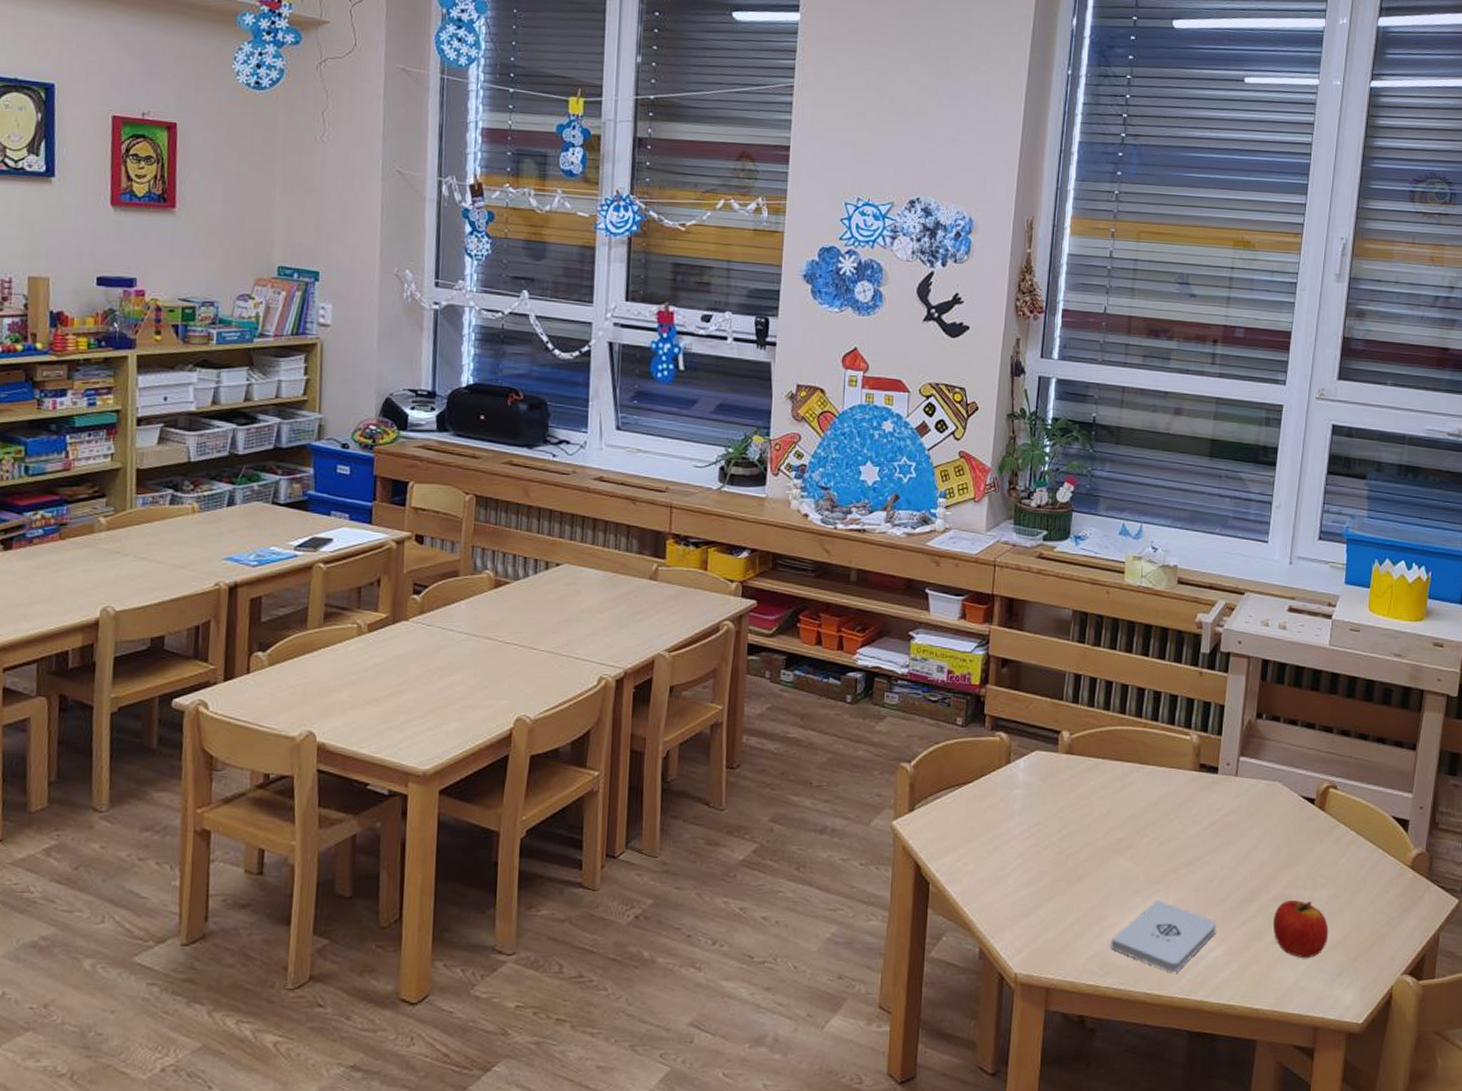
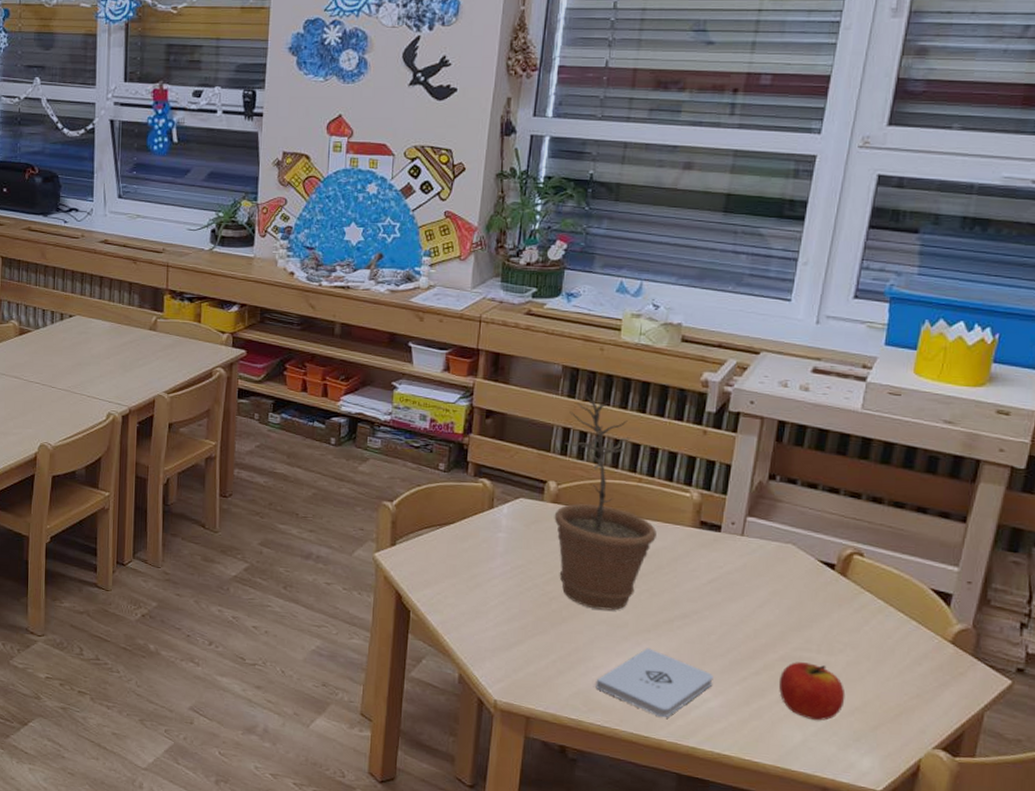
plant pot: none [1068,635,1162,864] -> present [554,390,657,611]

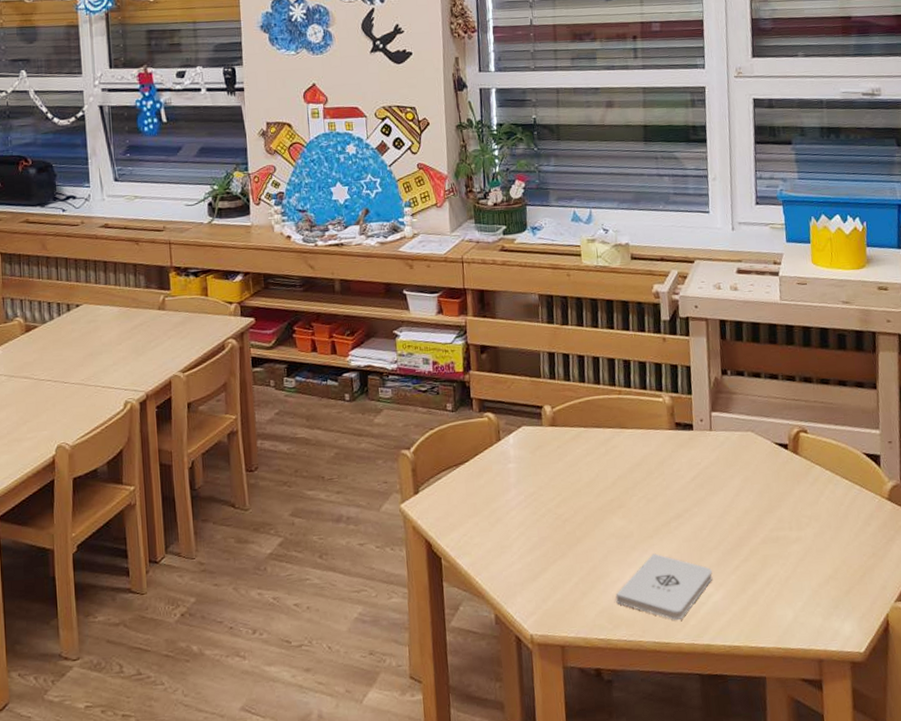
plant pot: present [554,390,657,611] -> none [551,315,642,524]
apple: present [778,662,846,721] -> none [764,541,820,596]

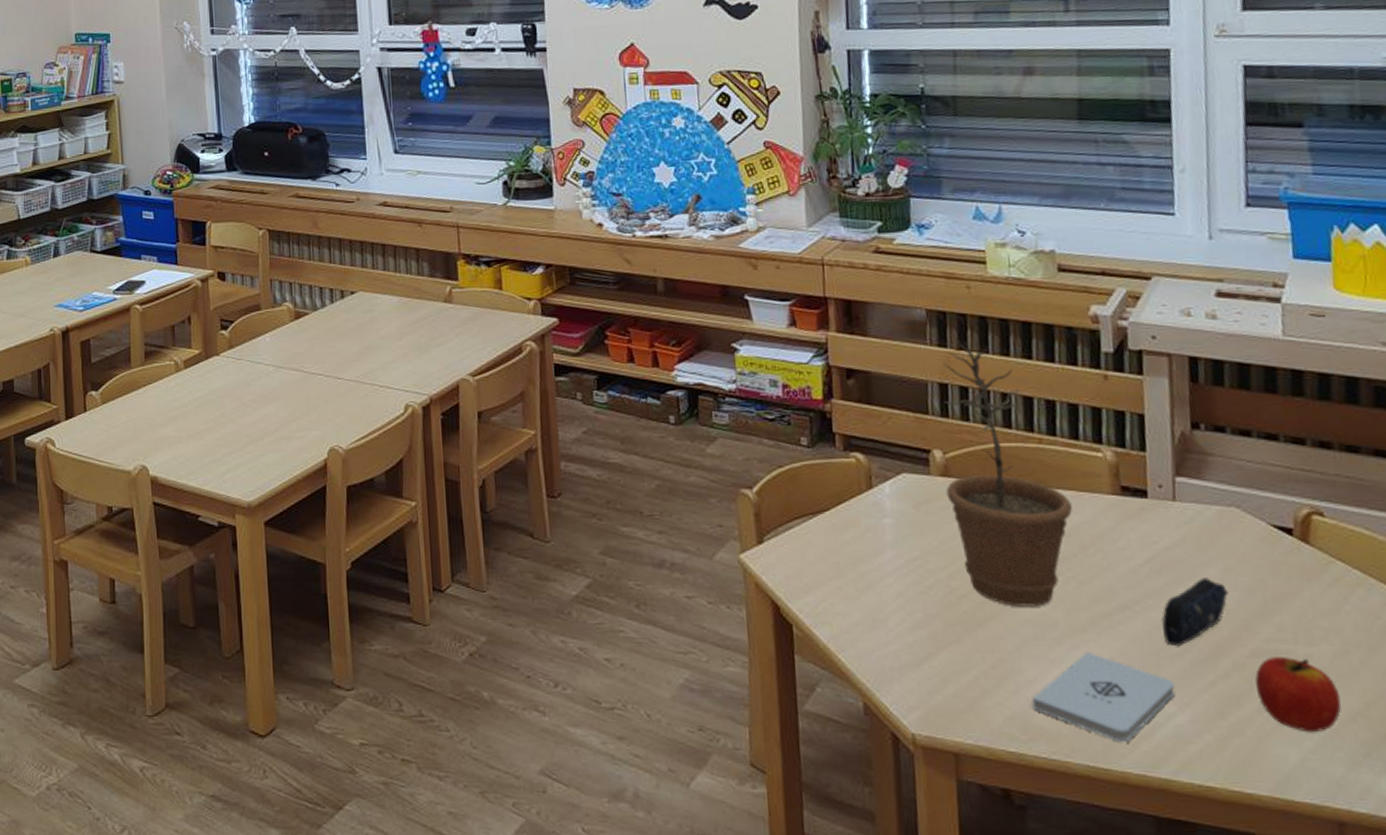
plant pot: none [551,315,642,524] -> present [943,337,1072,607]
pencil case: none [703,487,748,542] -> present [1162,577,1229,647]
apple: none [764,541,820,596] -> present [1255,657,1342,733]

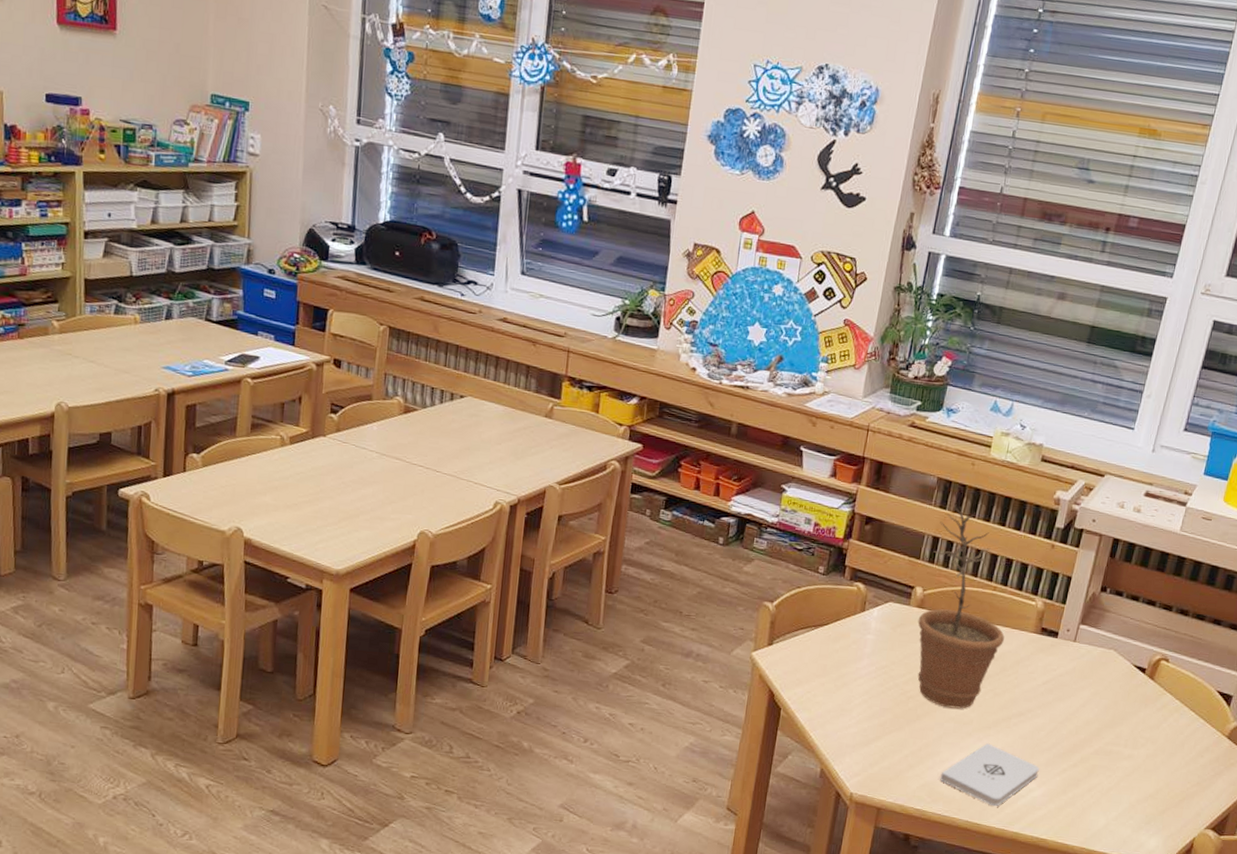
pencil case: present [1162,577,1229,647] -> none [1041,697,1093,744]
apple: present [1255,657,1342,733] -> none [1091,755,1143,807]

